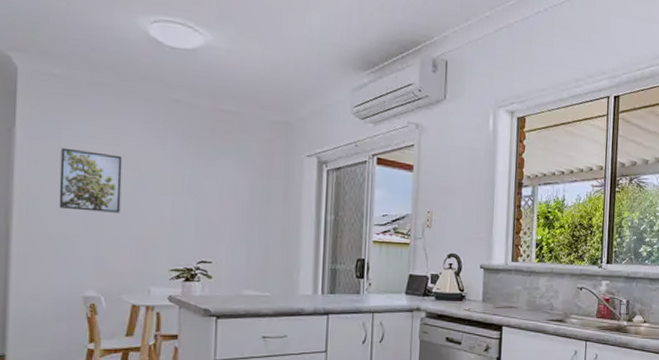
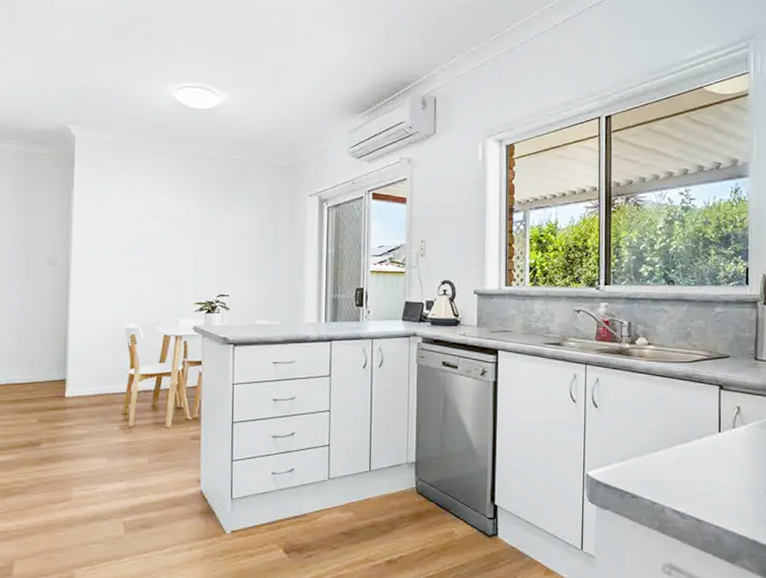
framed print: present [58,147,123,213] -> none [106,201,156,255]

